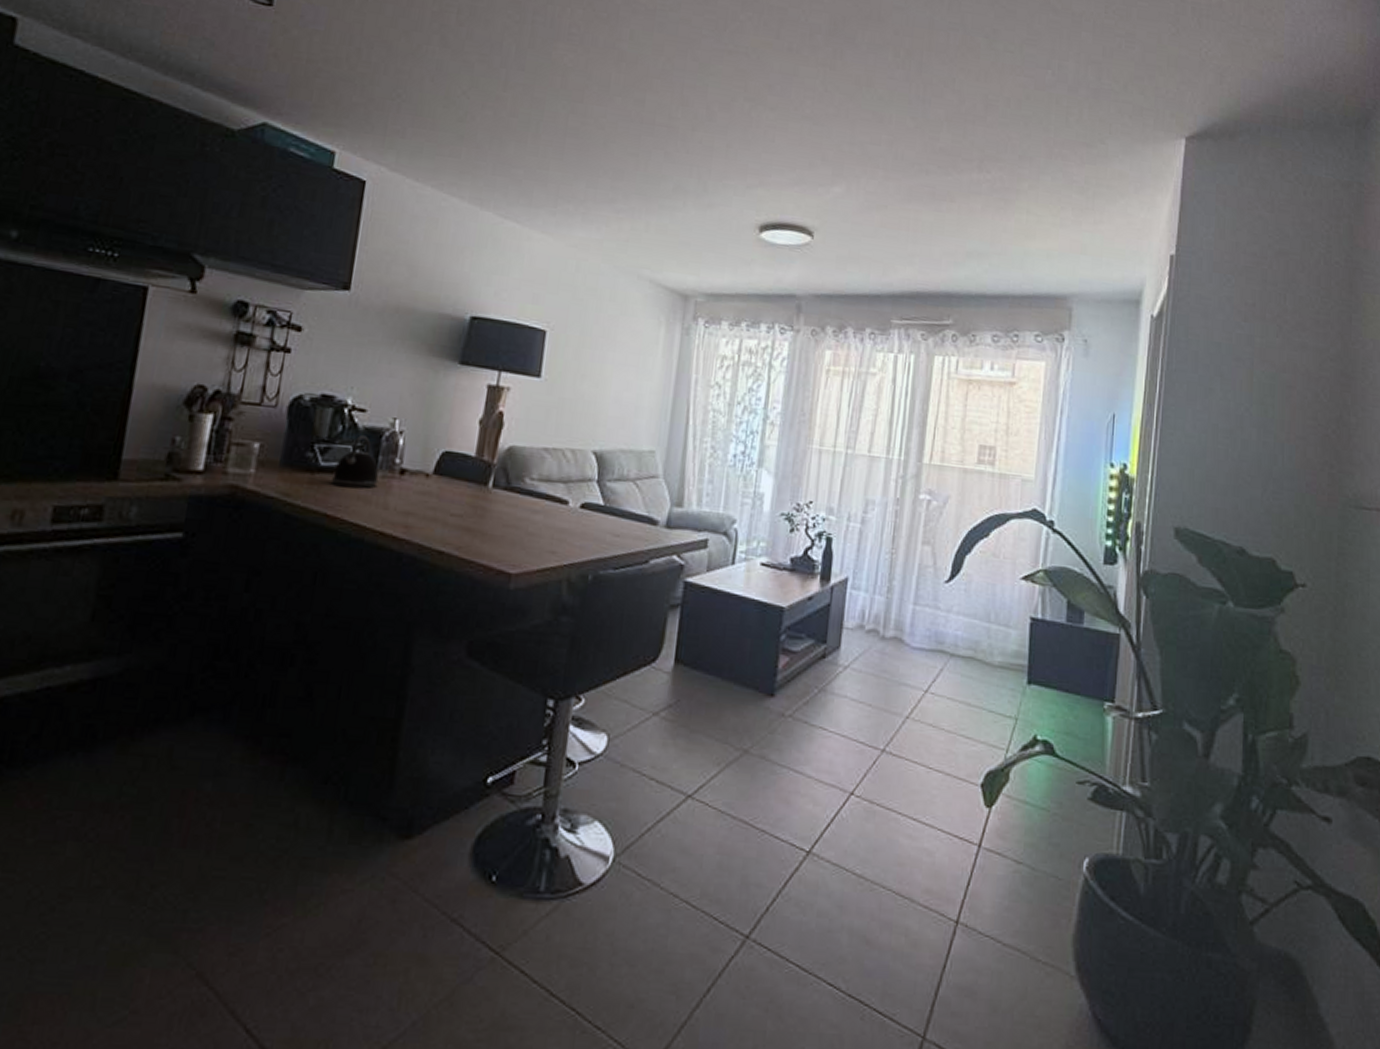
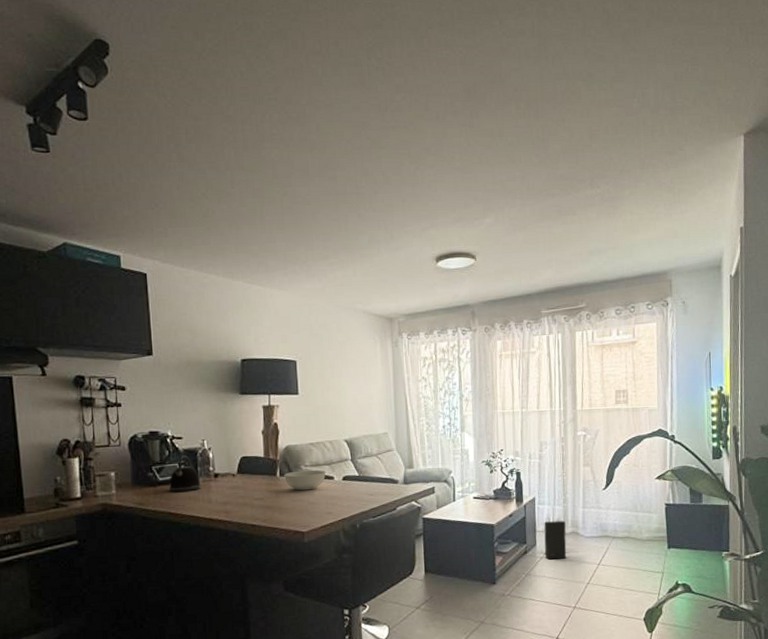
bowl: none [498,484,558,515] -> present [284,469,326,491]
speaker: none [850,615,886,675] -> present [544,520,567,560]

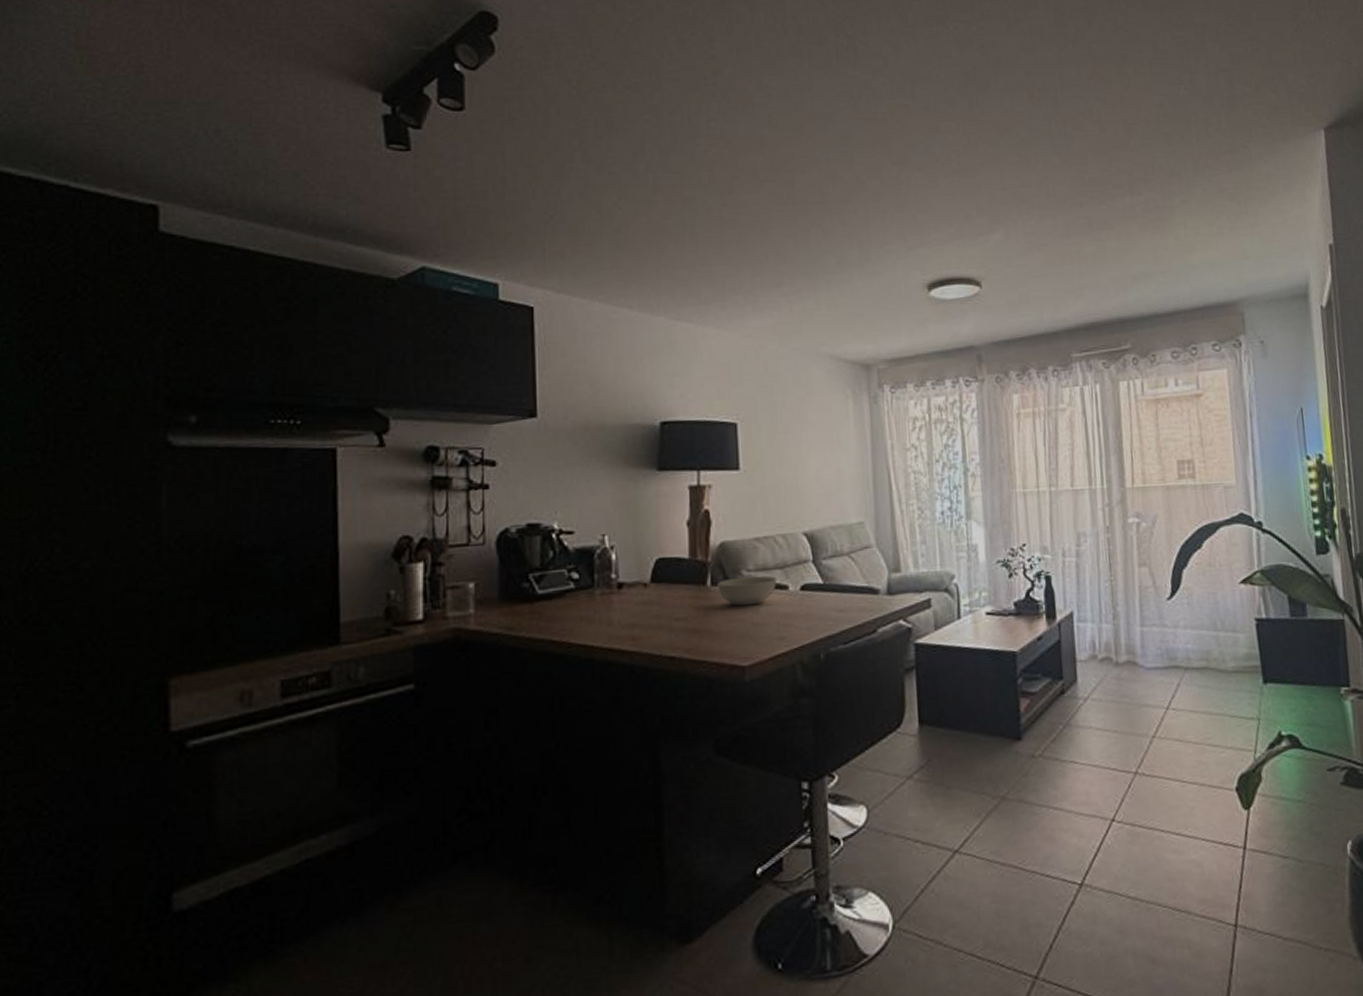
kettle: present [169,455,201,493] -> none [552,557,598,612]
speaker: present [544,520,567,560] -> none [1087,645,1121,703]

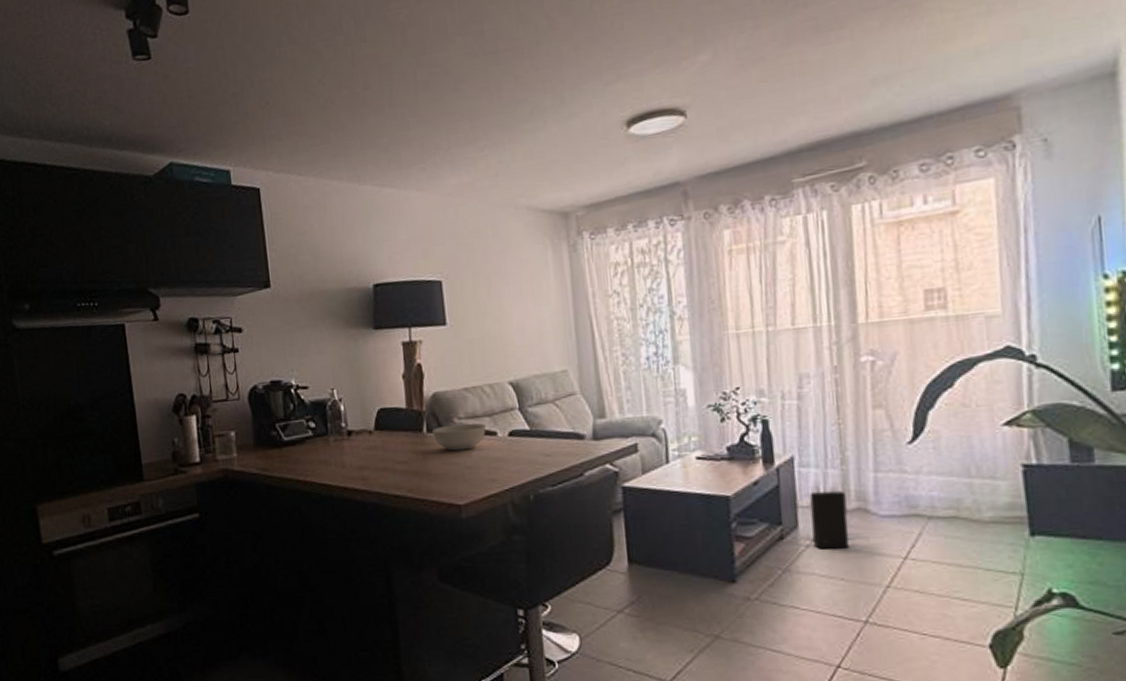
speaker: none [1087,645,1121,703] -> present [809,491,849,549]

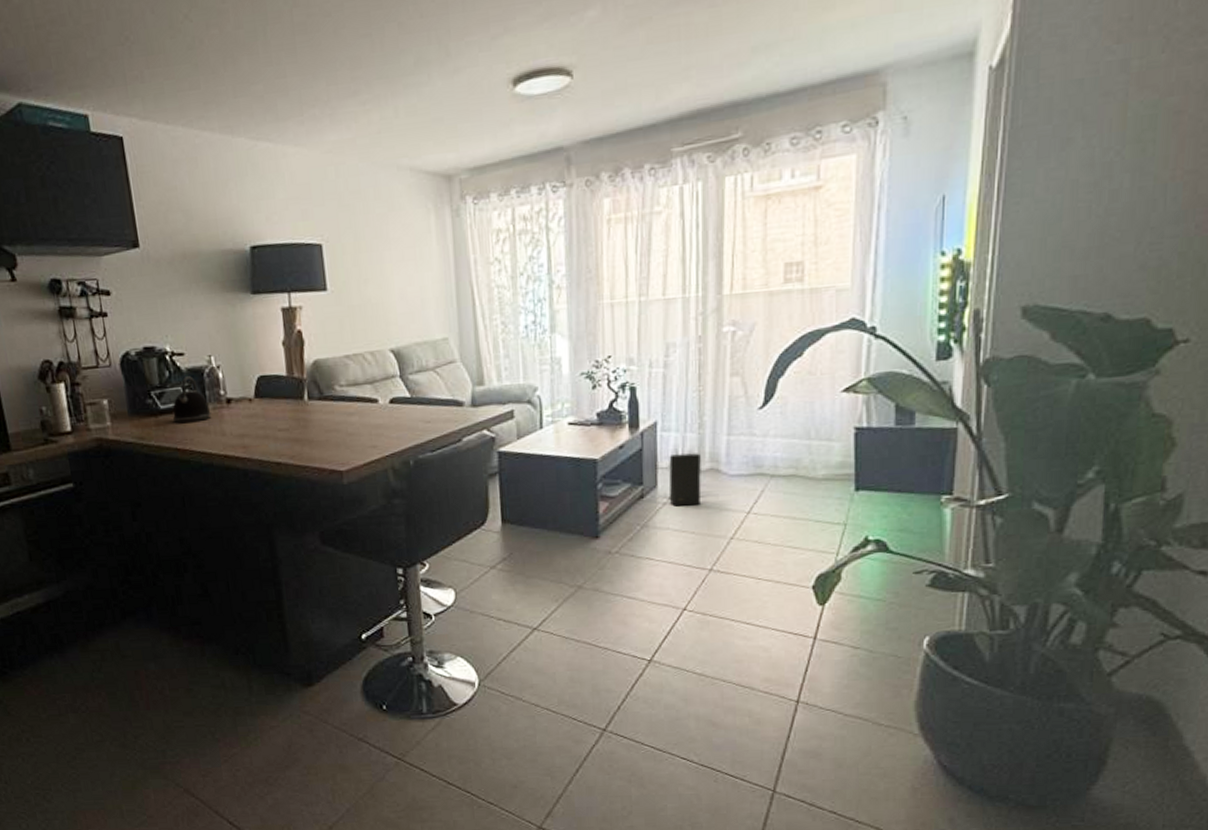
kettle: none [295,409,333,456] -> present [172,376,212,424]
bowl: present [432,423,486,451] -> none [314,390,367,419]

